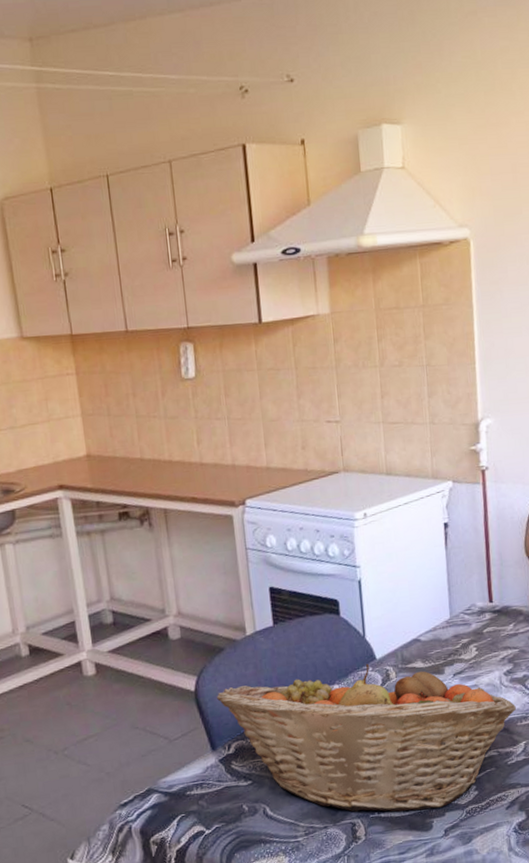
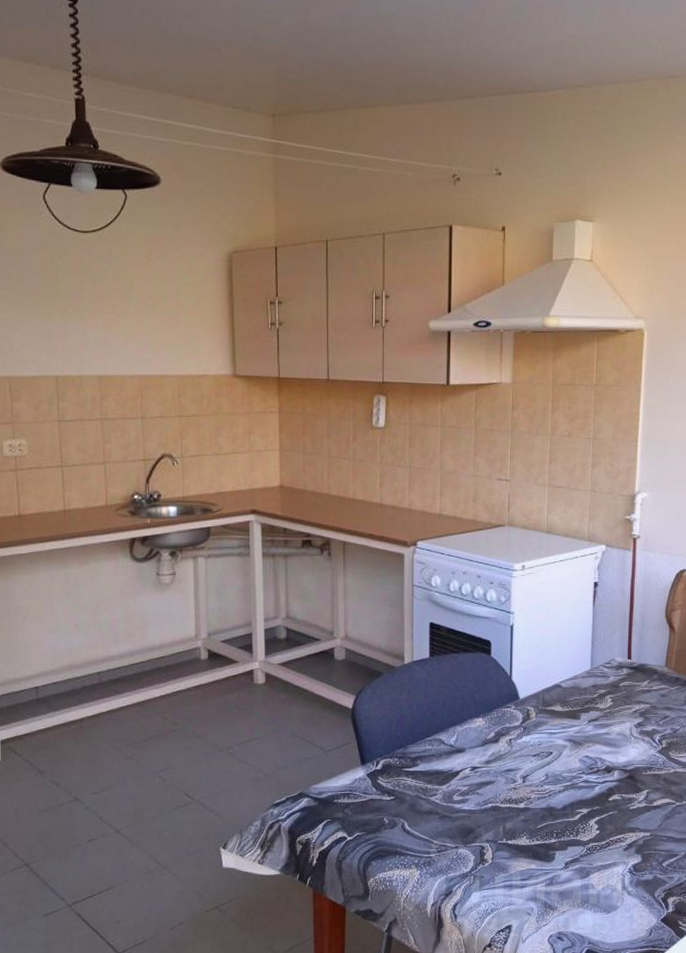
fruit basket: present [217,663,516,812] -> none [372,702,642,842]

